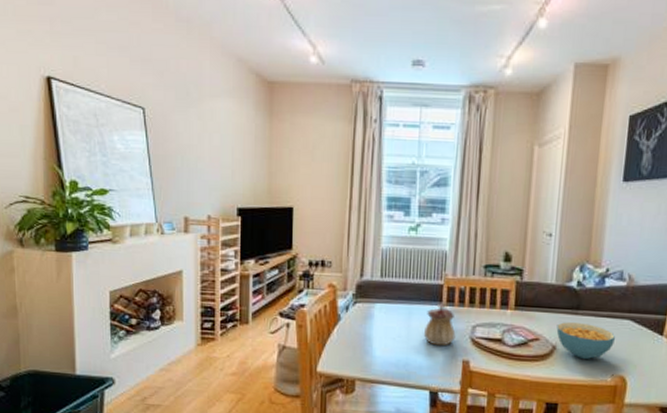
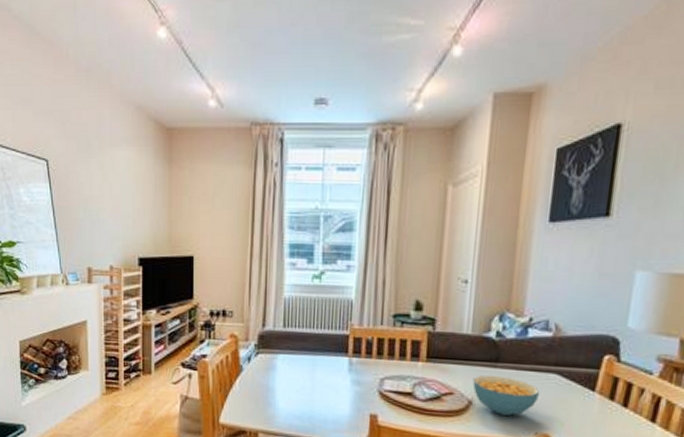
teapot: present [423,303,456,346] -> none [328,354,363,400]

